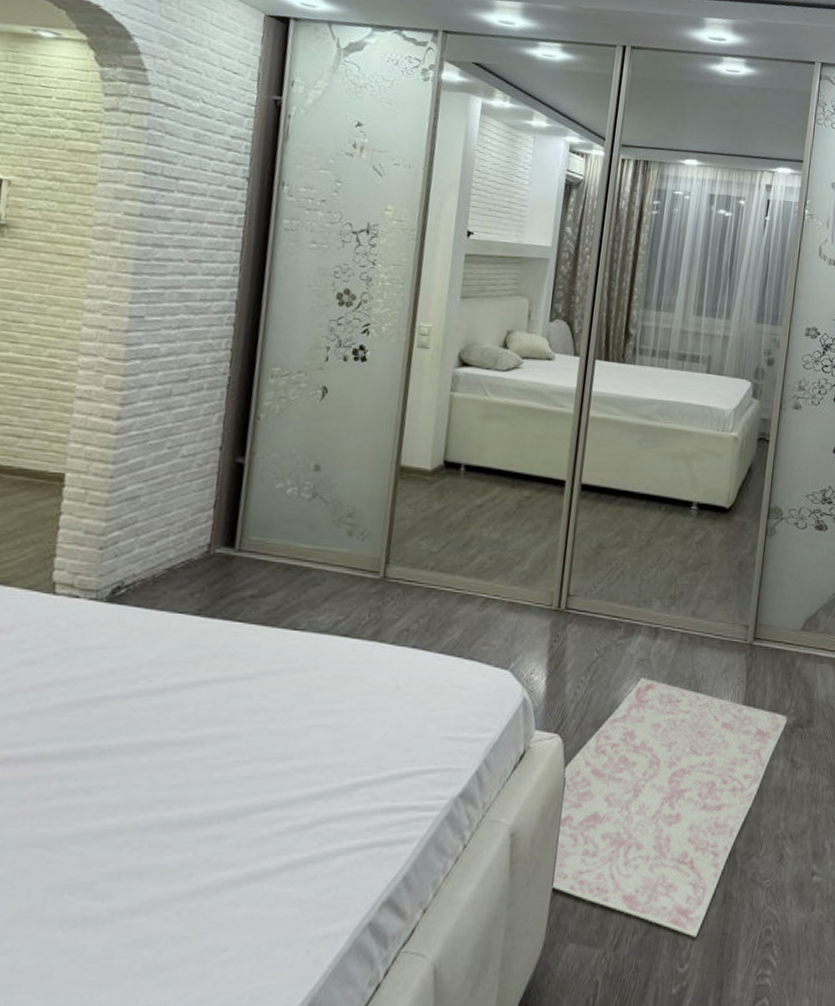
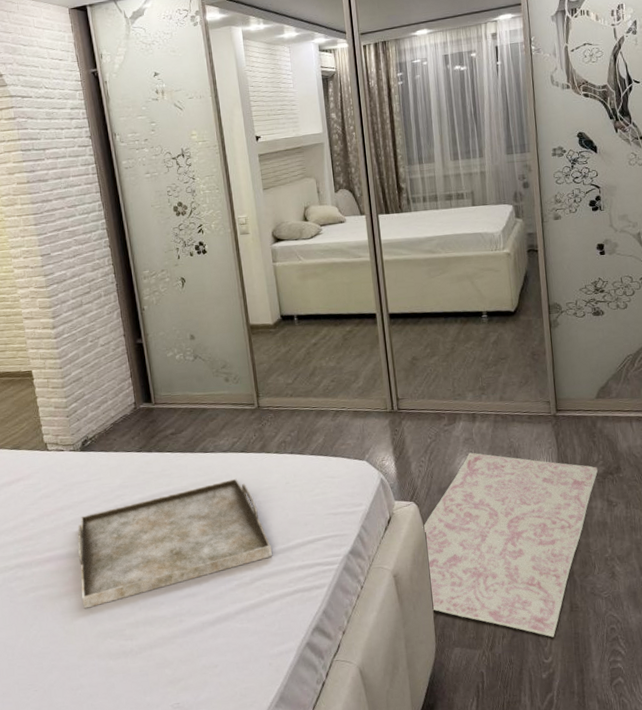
serving tray: none [39,672,353,844] -> present [77,478,272,609]

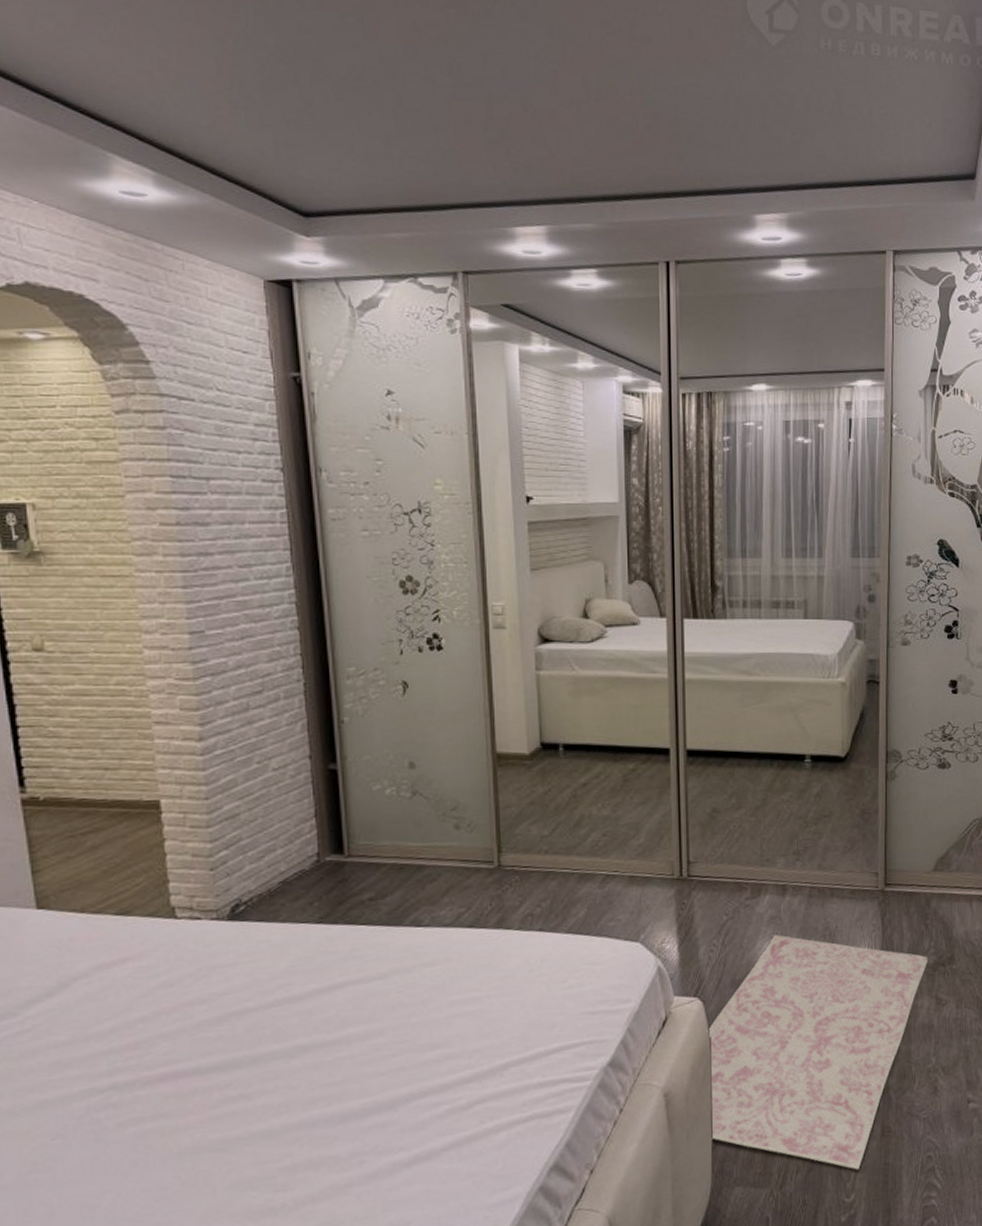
serving tray: present [77,478,272,609] -> none [211,963,501,1148]

